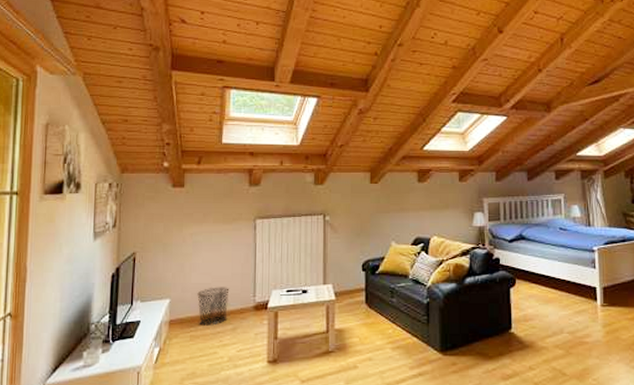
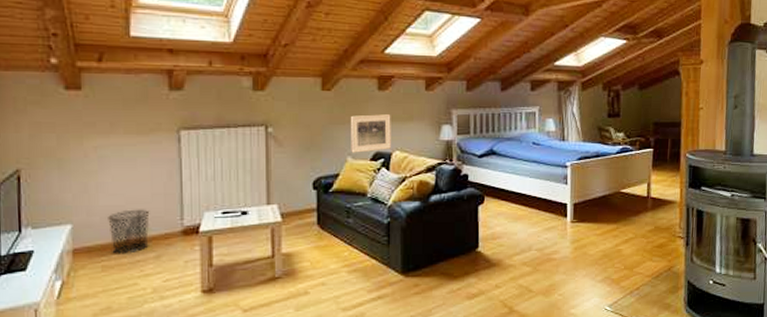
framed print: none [395,203,429,238] -> present [351,114,391,153]

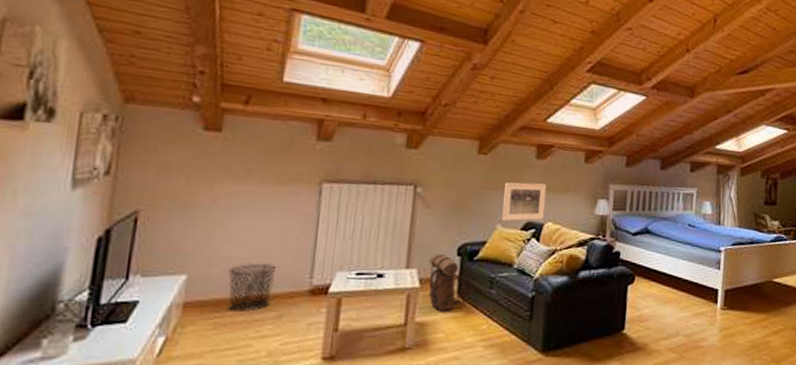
backpack: none [287,189,326,241] -> present [428,254,467,311]

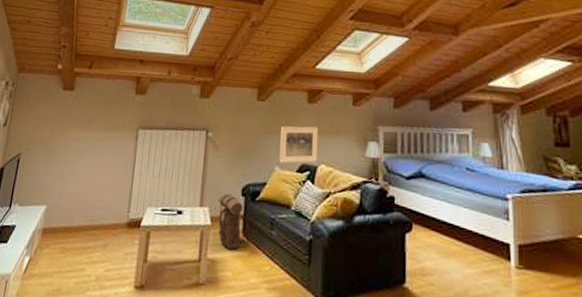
waste bin: present [228,263,277,312] -> none [71,197,105,239]

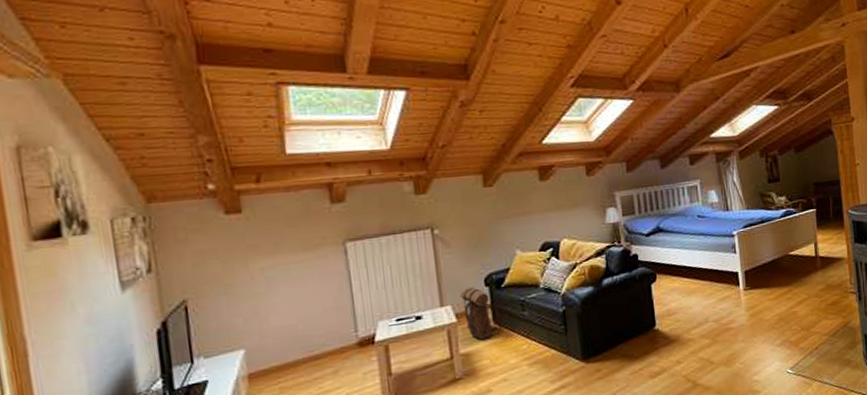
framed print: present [279,126,319,164] -> none [516,203,558,246]

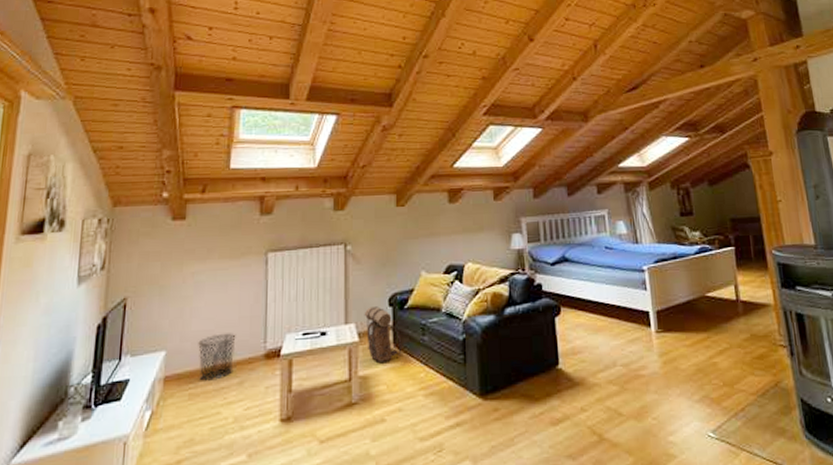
waste bin: none [281,325,325,374] -> present [198,333,236,381]

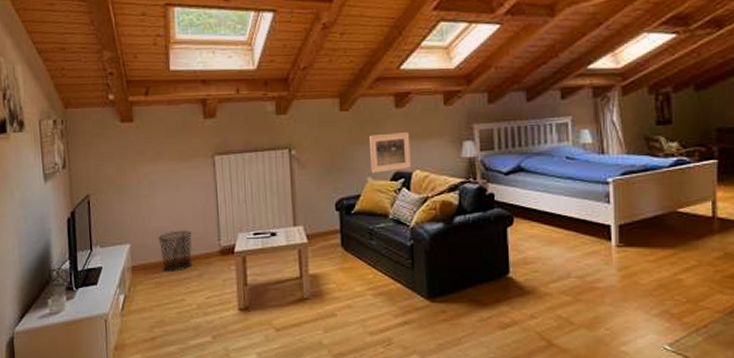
backpack: present [364,306,402,362] -> none [311,210,350,263]
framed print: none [424,226,463,267] -> present [370,132,411,173]

